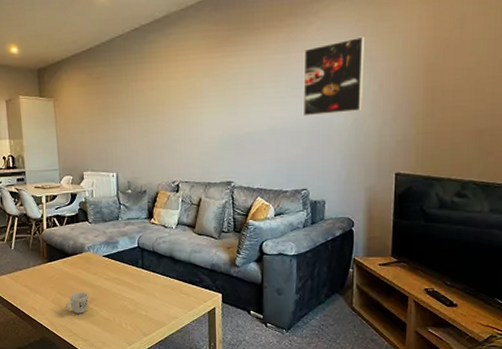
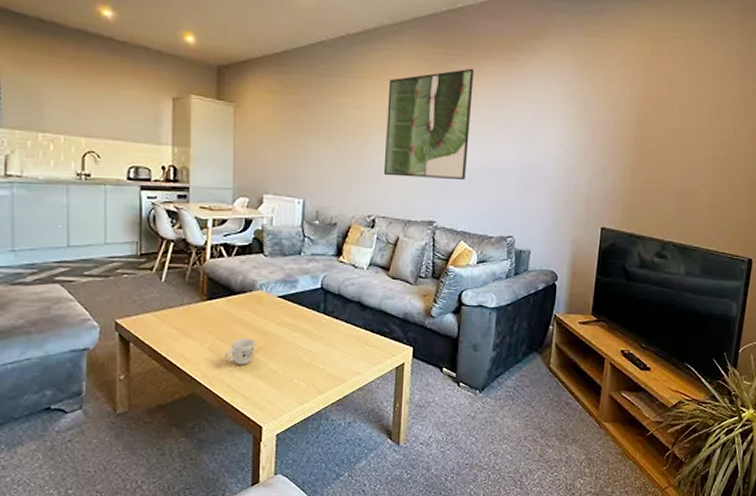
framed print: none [181,39,258,146] -> present [383,68,474,179]
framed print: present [303,36,364,116] -> none [515,81,581,160]

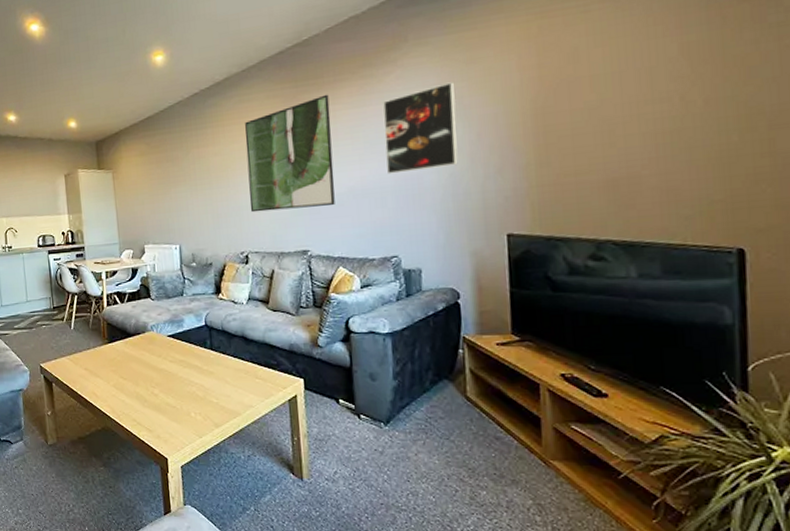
mug: present [224,339,255,365] -> none [127,376,153,400]
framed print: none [515,81,581,160] -> present [383,82,458,174]

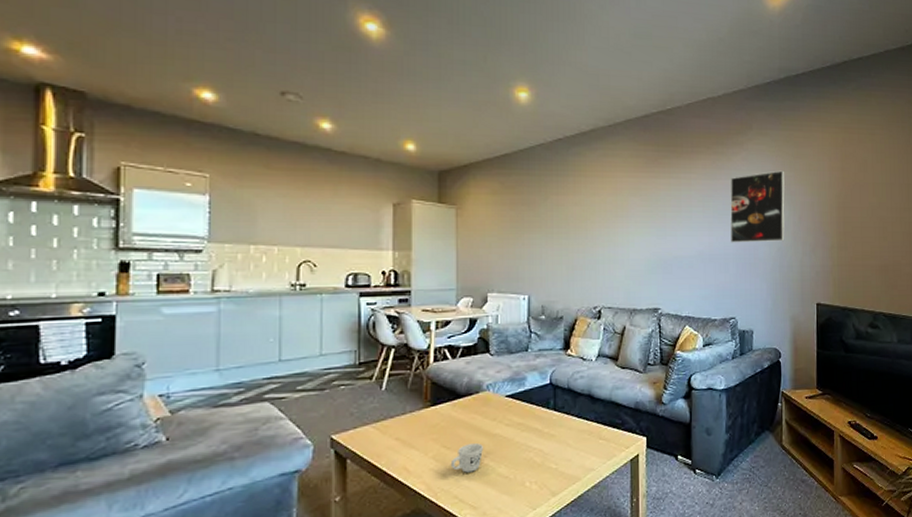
mug: none [127,376,153,400] -> present [450,443,483,473]
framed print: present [245,94,335,213] -> none [606,163,687,267]

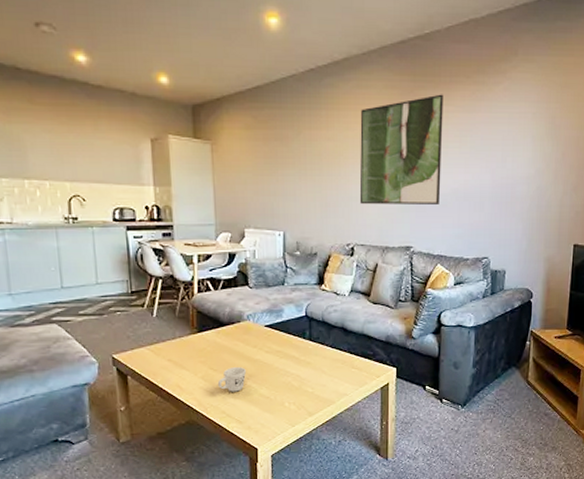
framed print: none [606,163,687,267] -> present [359,94,444,205]
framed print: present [730,170,785,243] -> none [488,102,550,181]

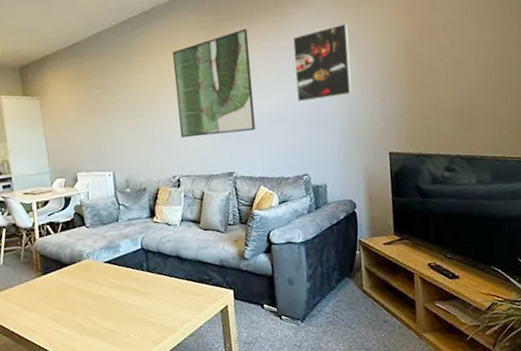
mug: present [217,367,246,392] -> none [65,304,91,329]
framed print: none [488,102,550,181] -> present [293,23,352,102]

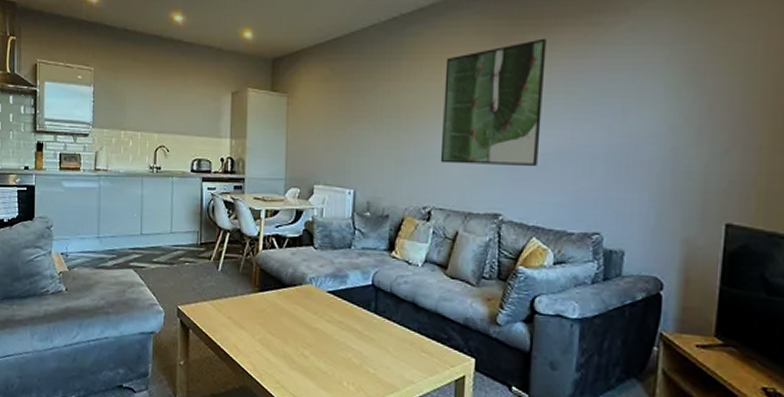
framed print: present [293,23,352,102] -> none [602,42,690,140]

